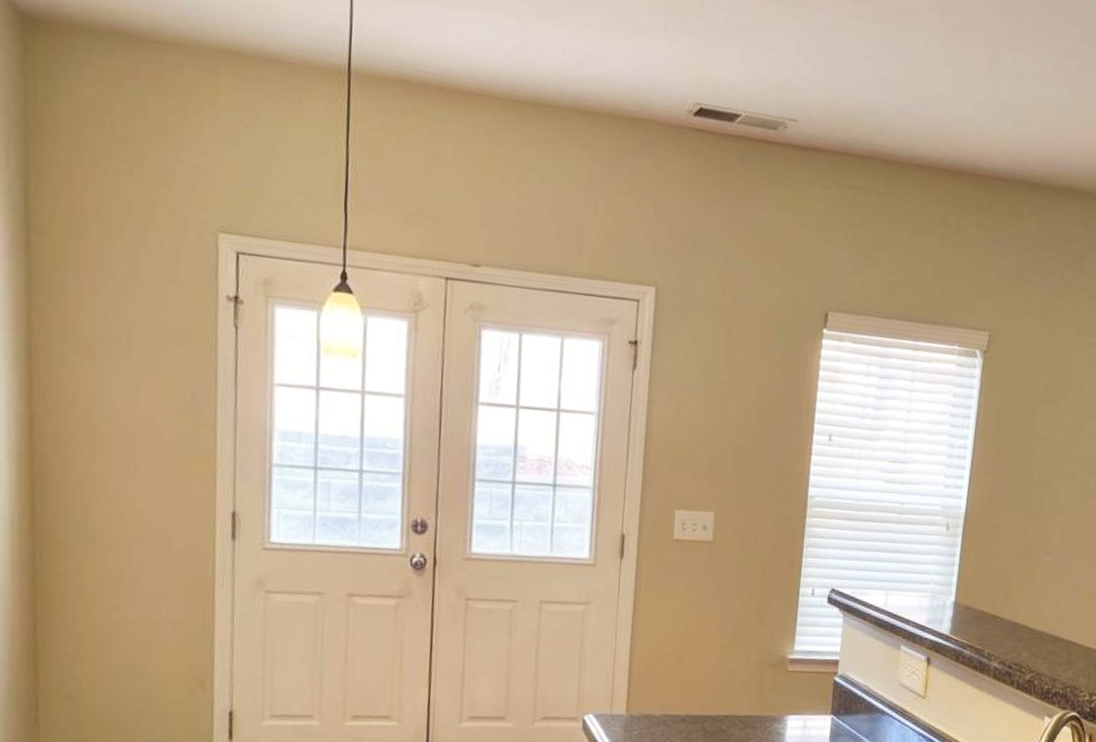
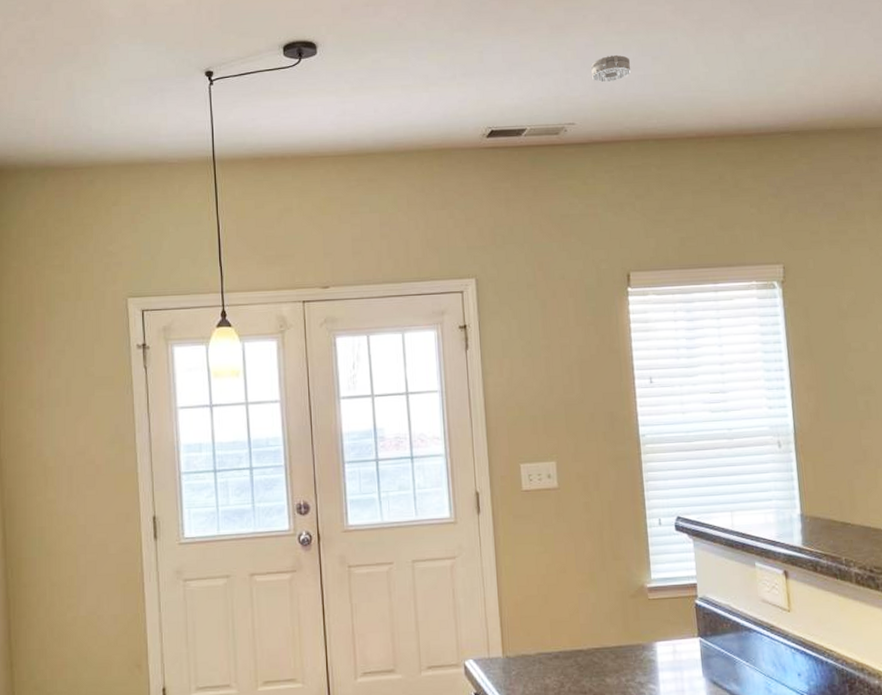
smoke detector: none [826,44,871,78] -> present [591,54,630,83]

